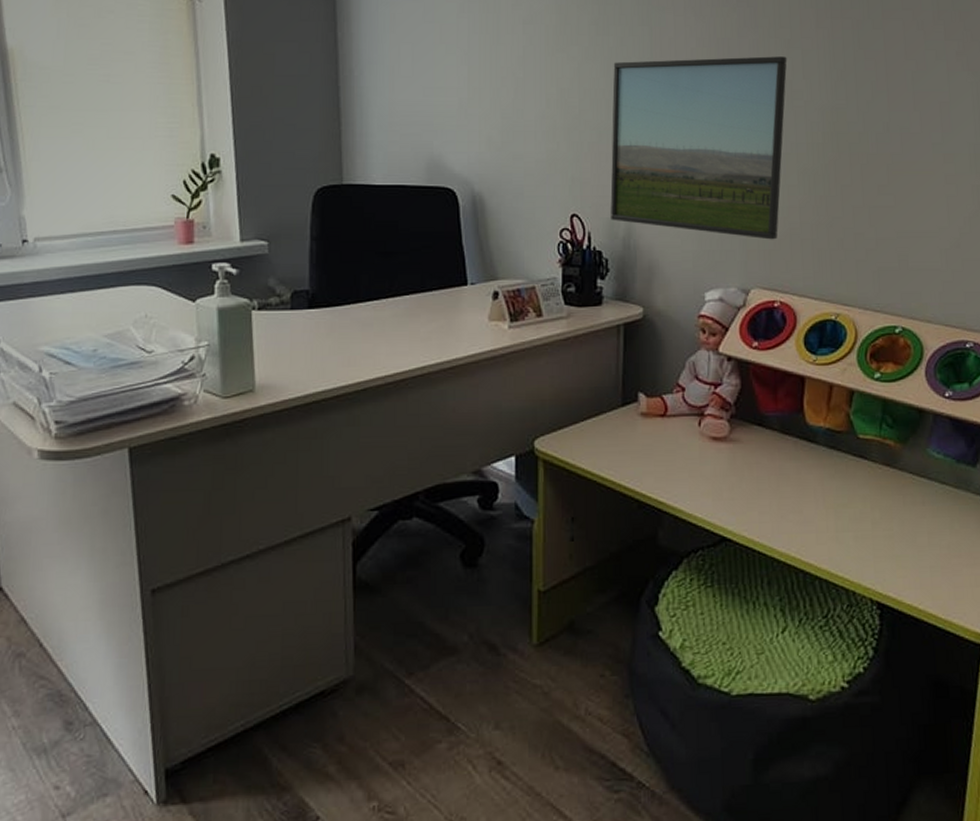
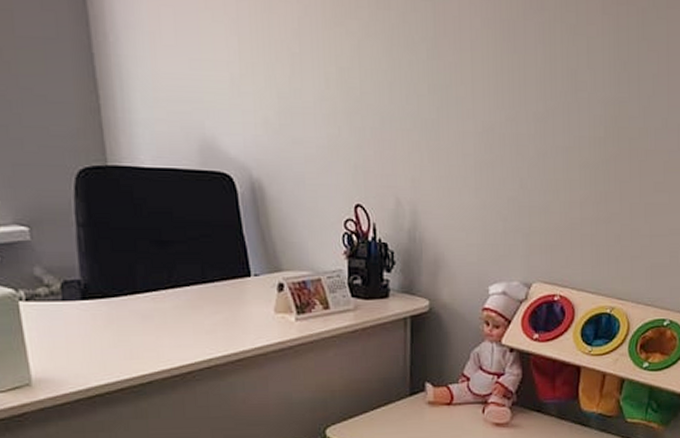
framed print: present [610,56,787,240] -> none [395,40,573,235]

